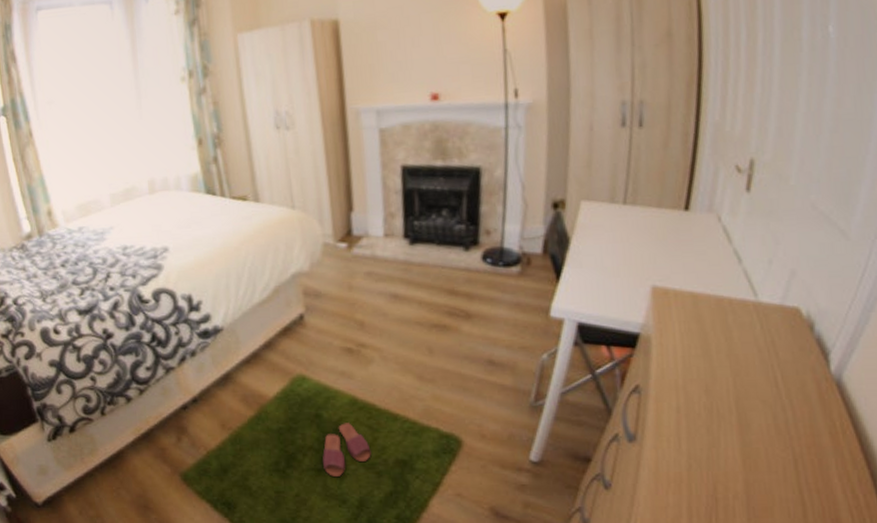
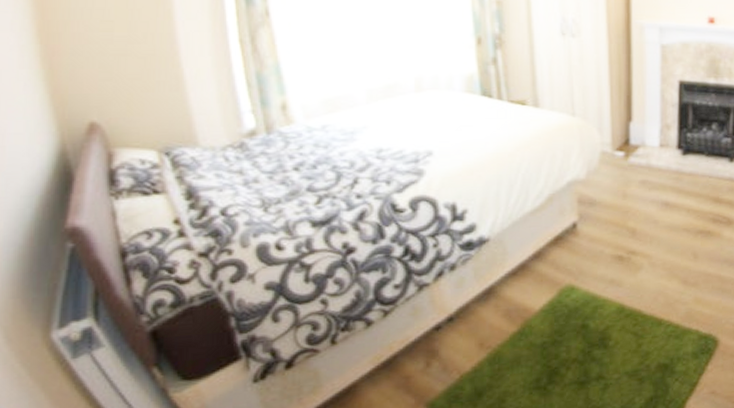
slippers: present [322,423,371,478] -> none [585,331,635,389]

